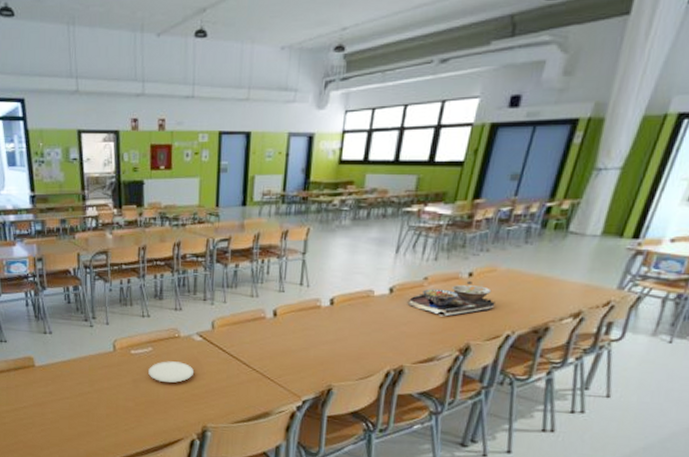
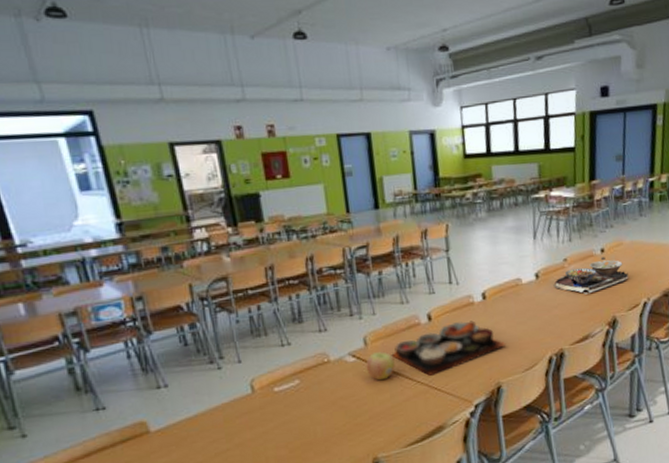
plate: present [148,361,195,384] -> none [299,389,353,418]
apple: none [210,336,236,362] -> present [365,351,395,381]
food tray: none [234,322,346,366] -> present [391,320,507,376]

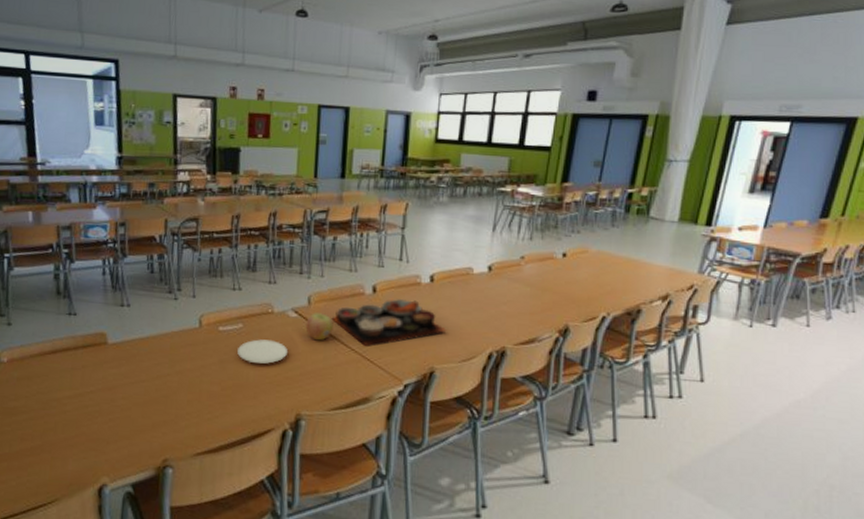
plate: none [299,389,353,418] -> present [237,339,289,365]
food tray: present [553,257,629,295] -> none [506,261,589,297]

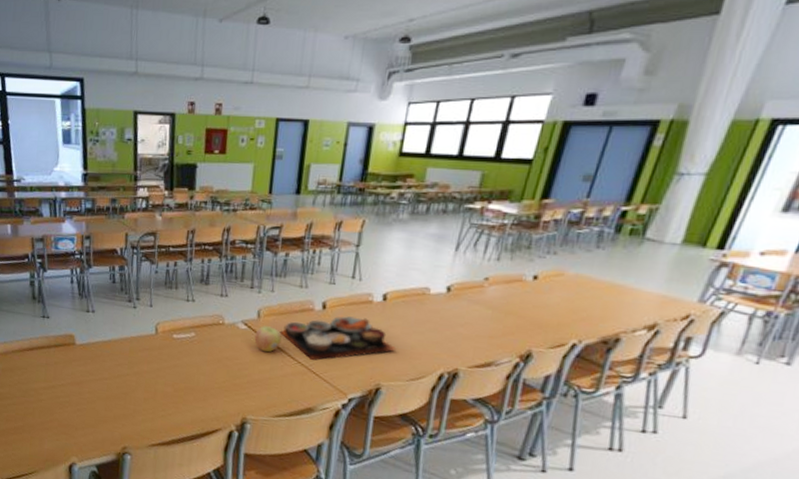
plate: present [237,339,289,365] -> none [189,347,237,371]

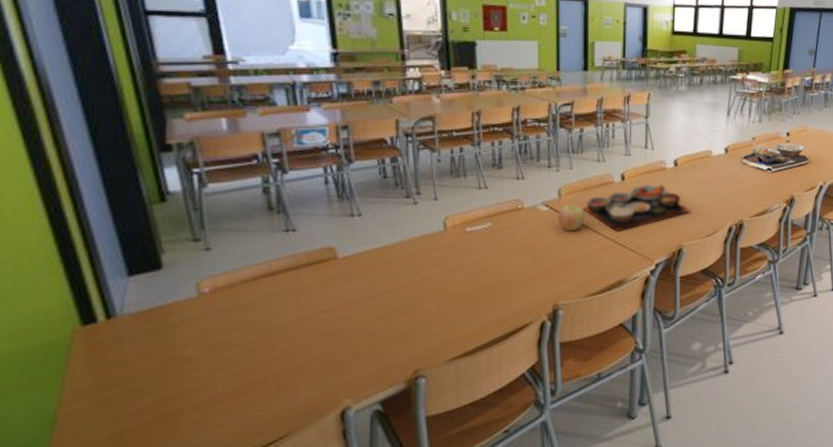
food tray: none [465,284,561,321] -> present [741,140,809,172]

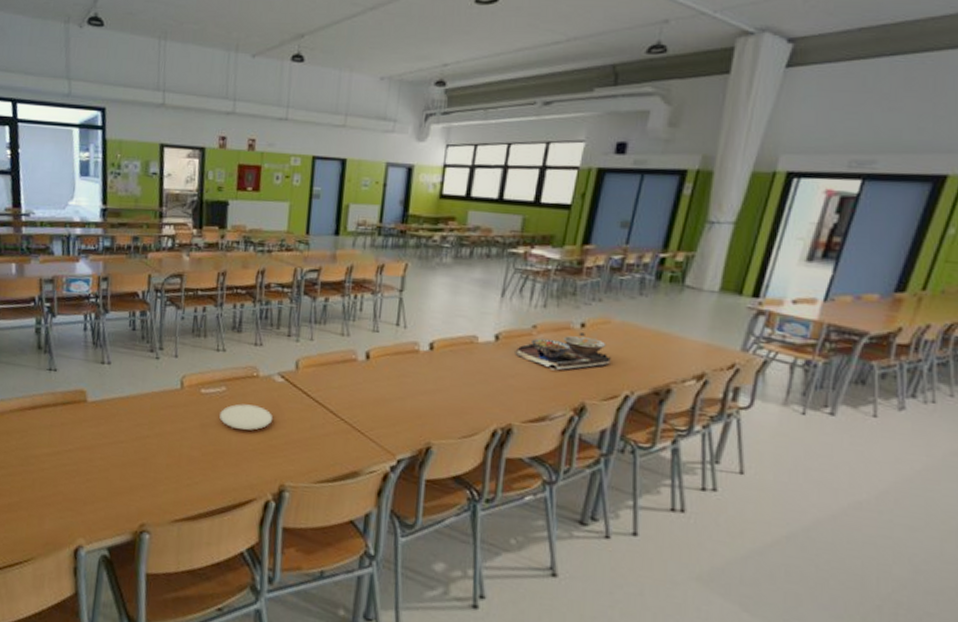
plate: none [488,236,542,261] -> present [220,403,274,431]
apple: present [557,204,585,232] -> none [292,378,323,409]
food tray: present [582,185,692,232] -> none [320,367,447,417]

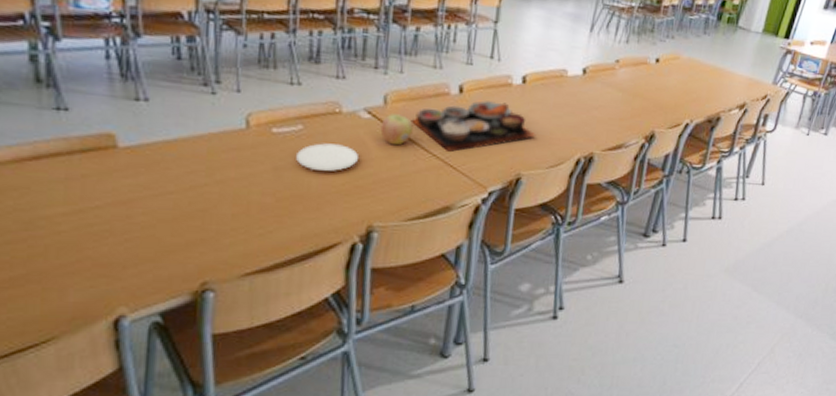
apple: none [292,378,323,409] -> present [380,113,413,146]
food tray: none [320,367,447,417] -> present [410,100,537,152]
food tray: present [515,332,611,371] -> none [599,67,678,103]

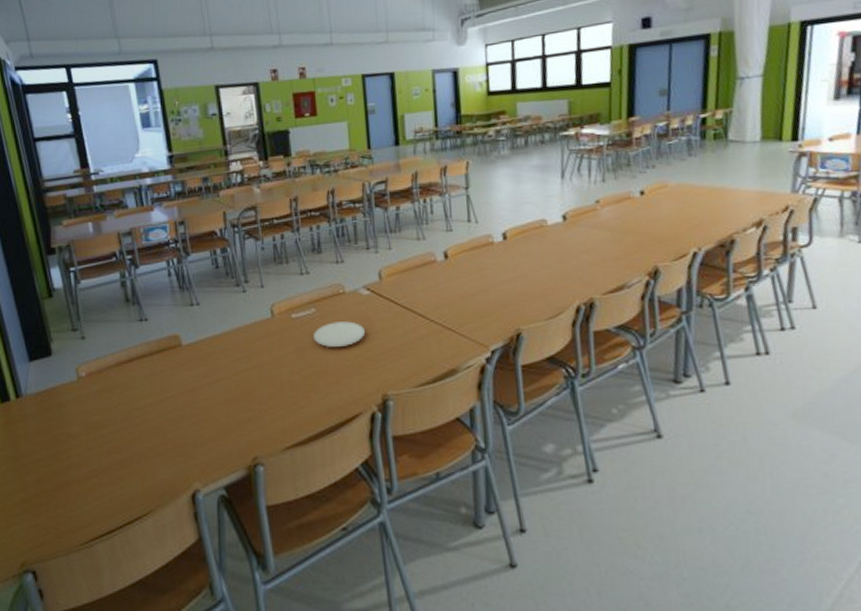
apple: present [380,113,413,146] -> none [379,287,409,316]
food tray: present [410,100,537,152] -> none [405,261,528,315]

